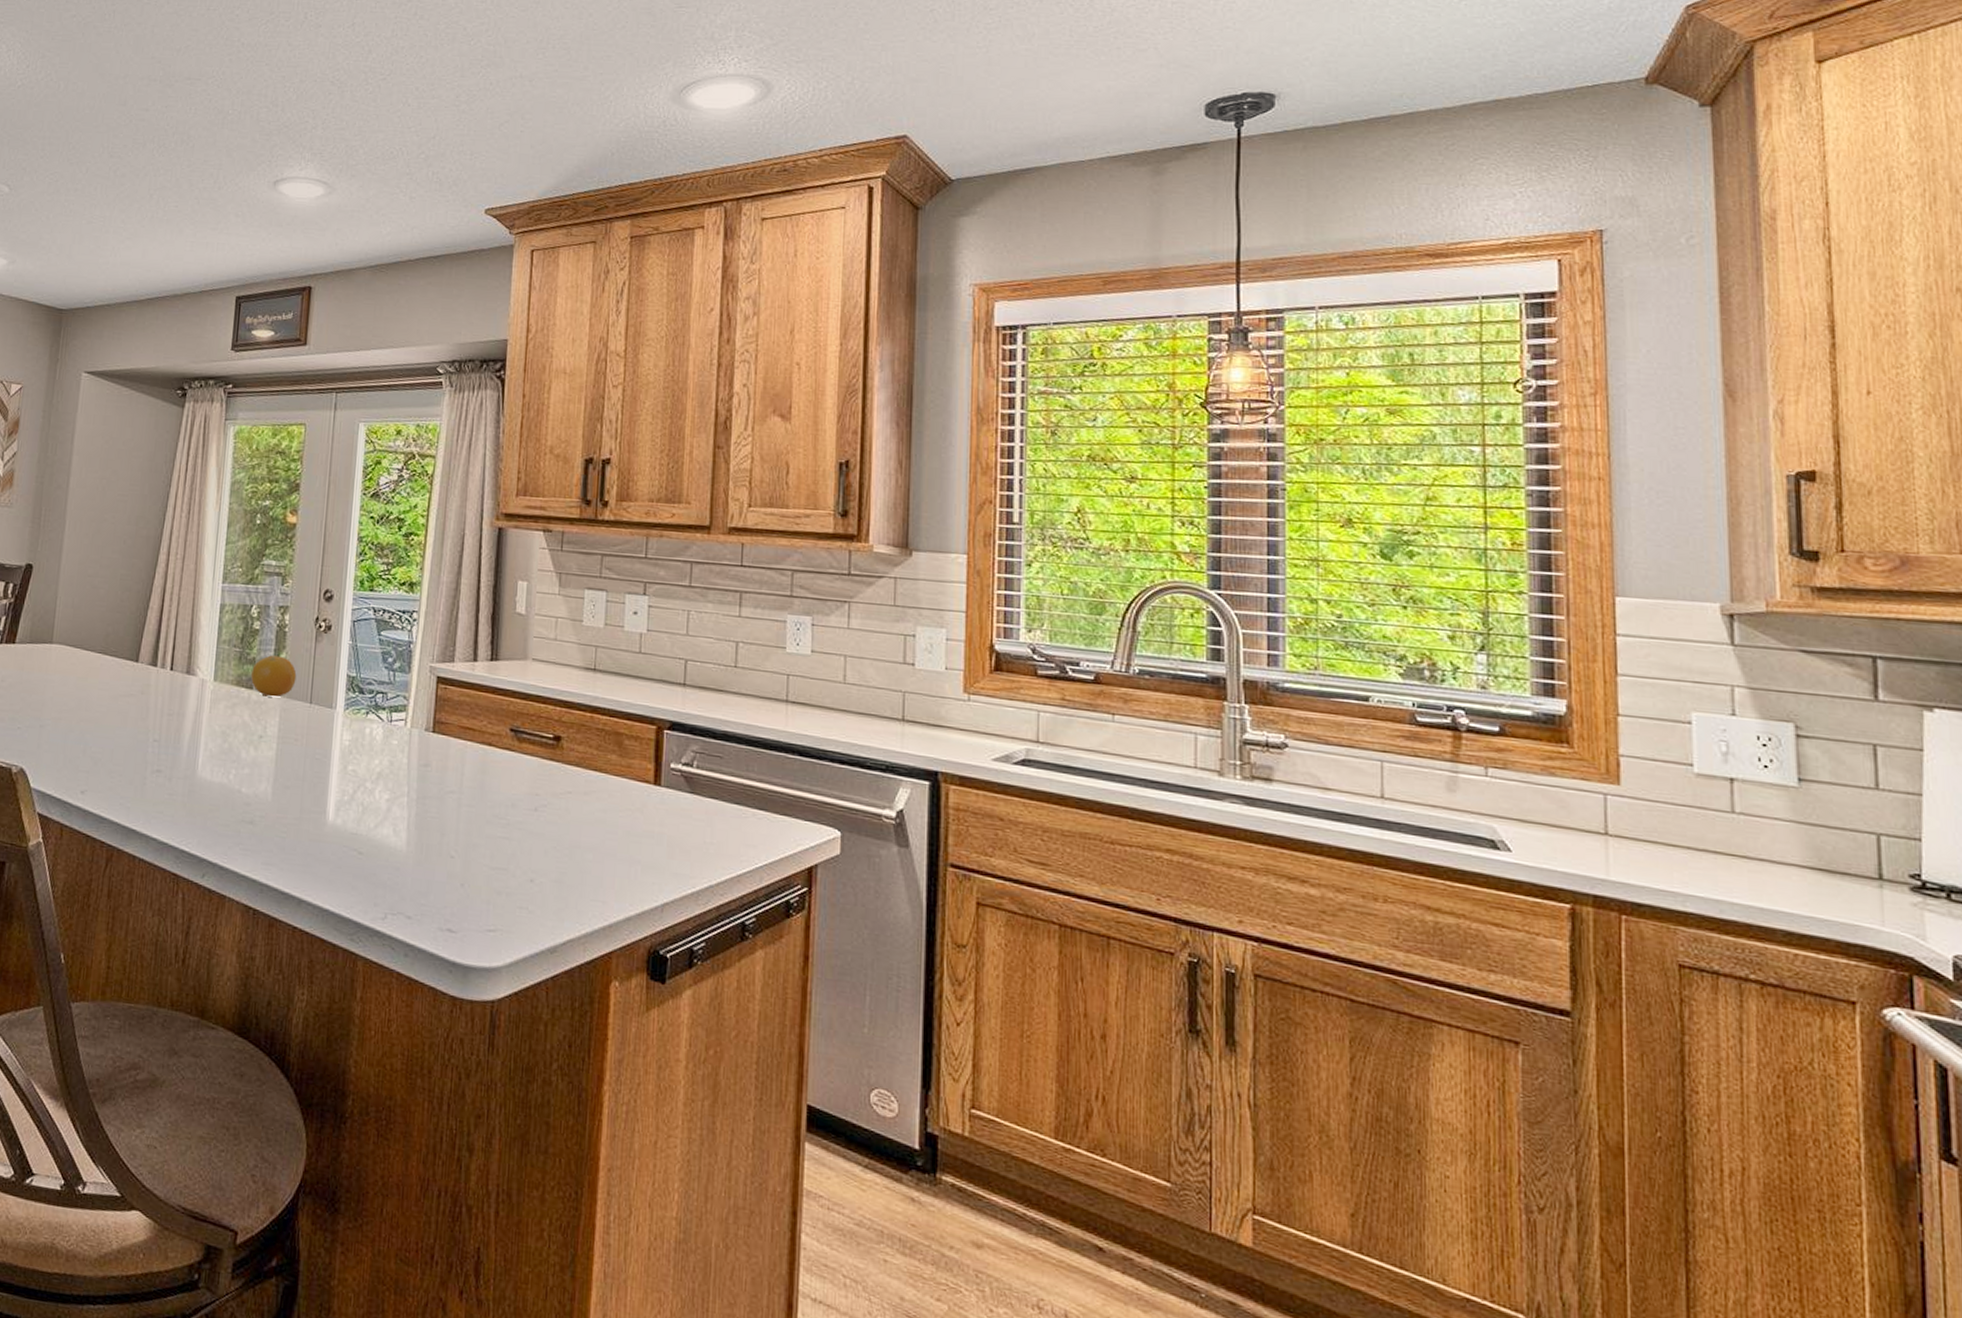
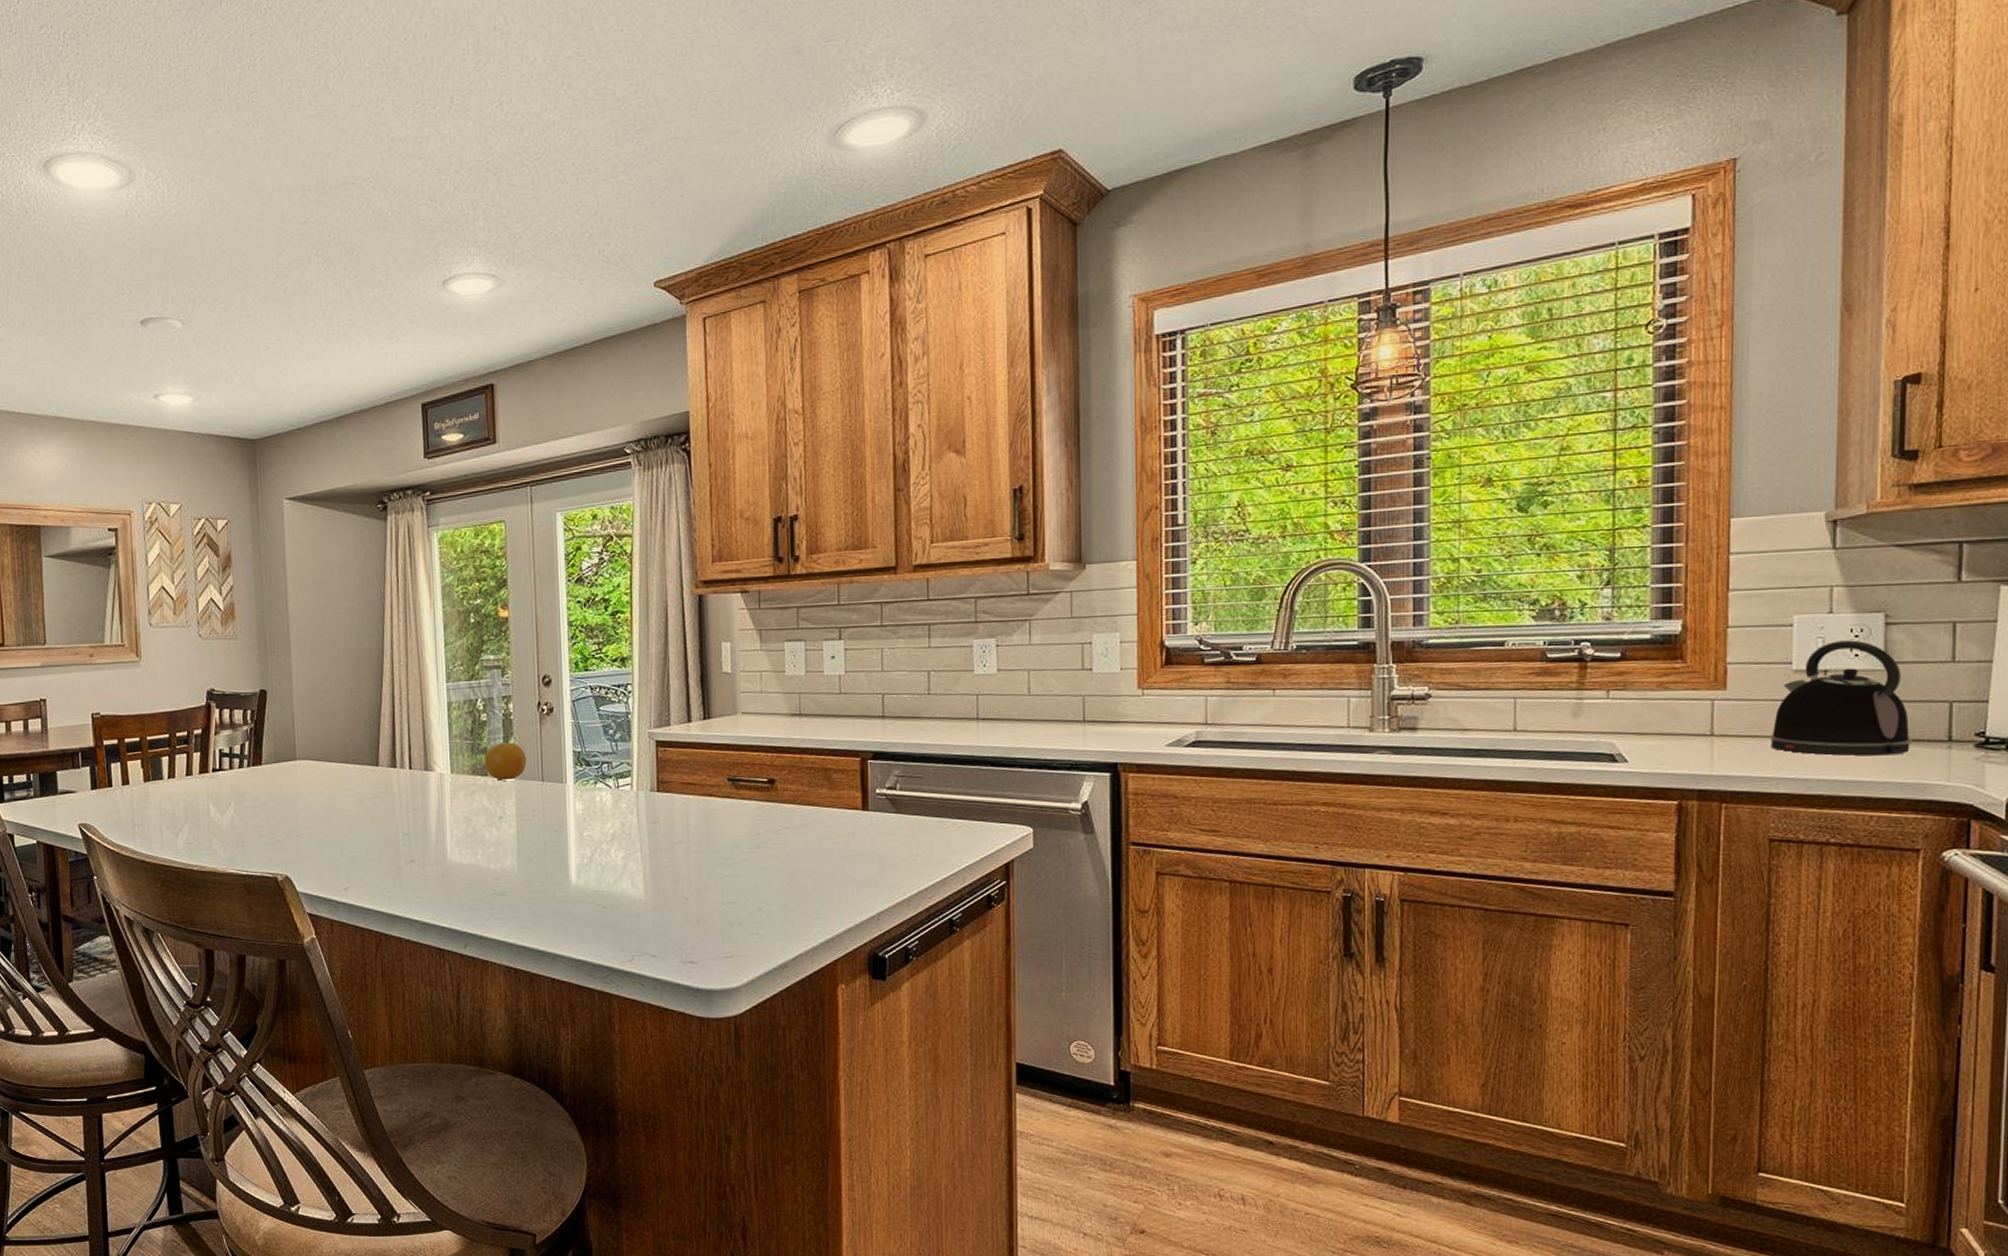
kettle: none [1671,747,1837,887] -> present [1768,640,1912,756]

